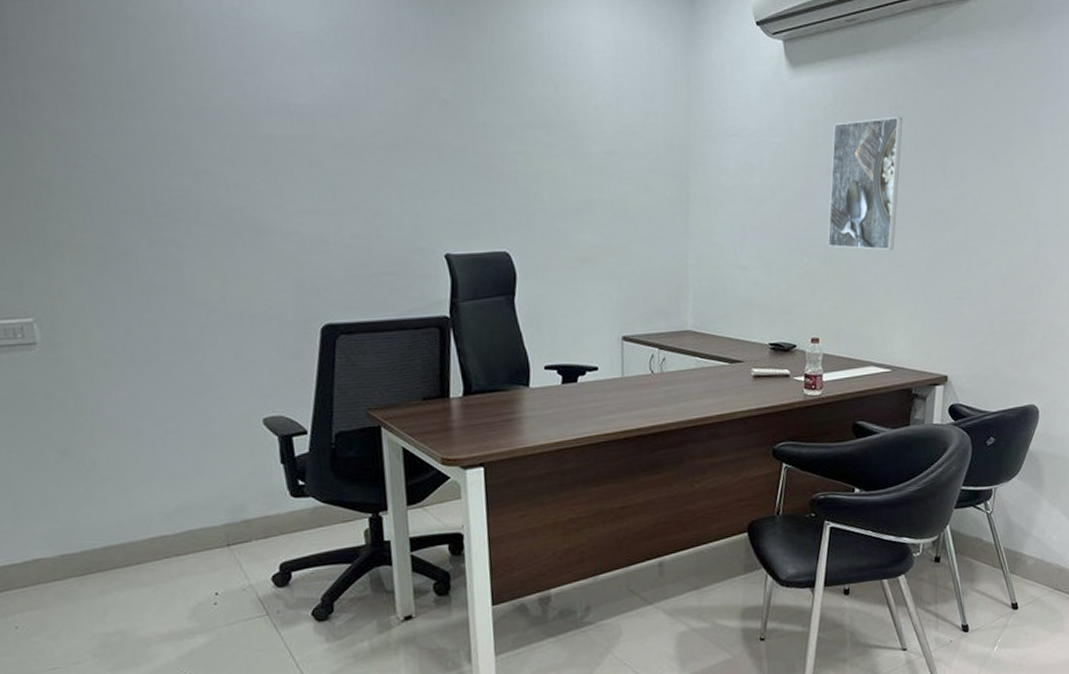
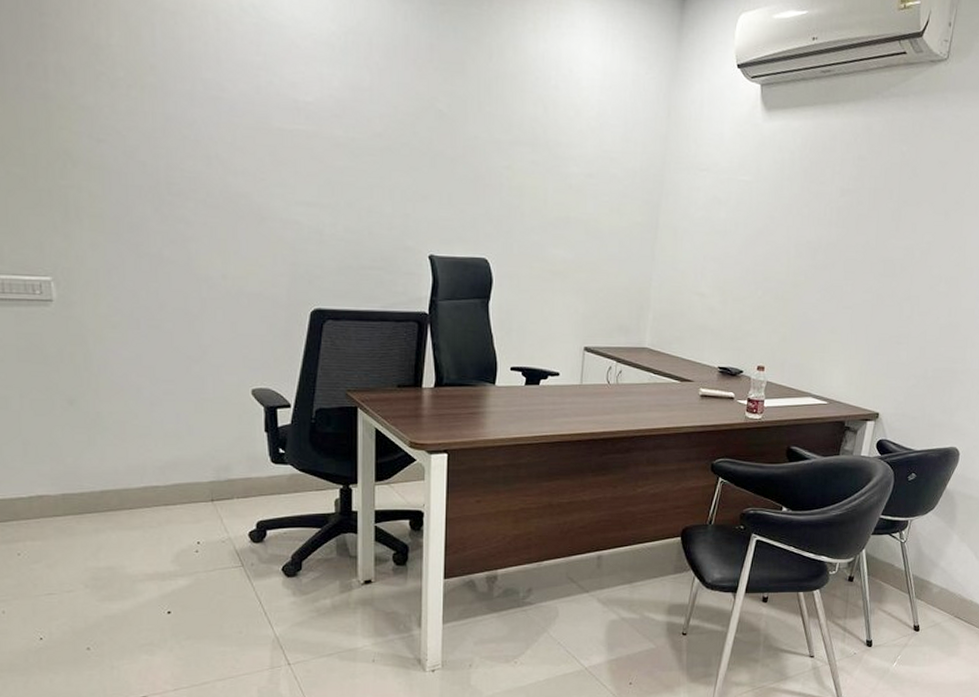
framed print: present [827,116,903,251] -> none [782,166,864,292]

